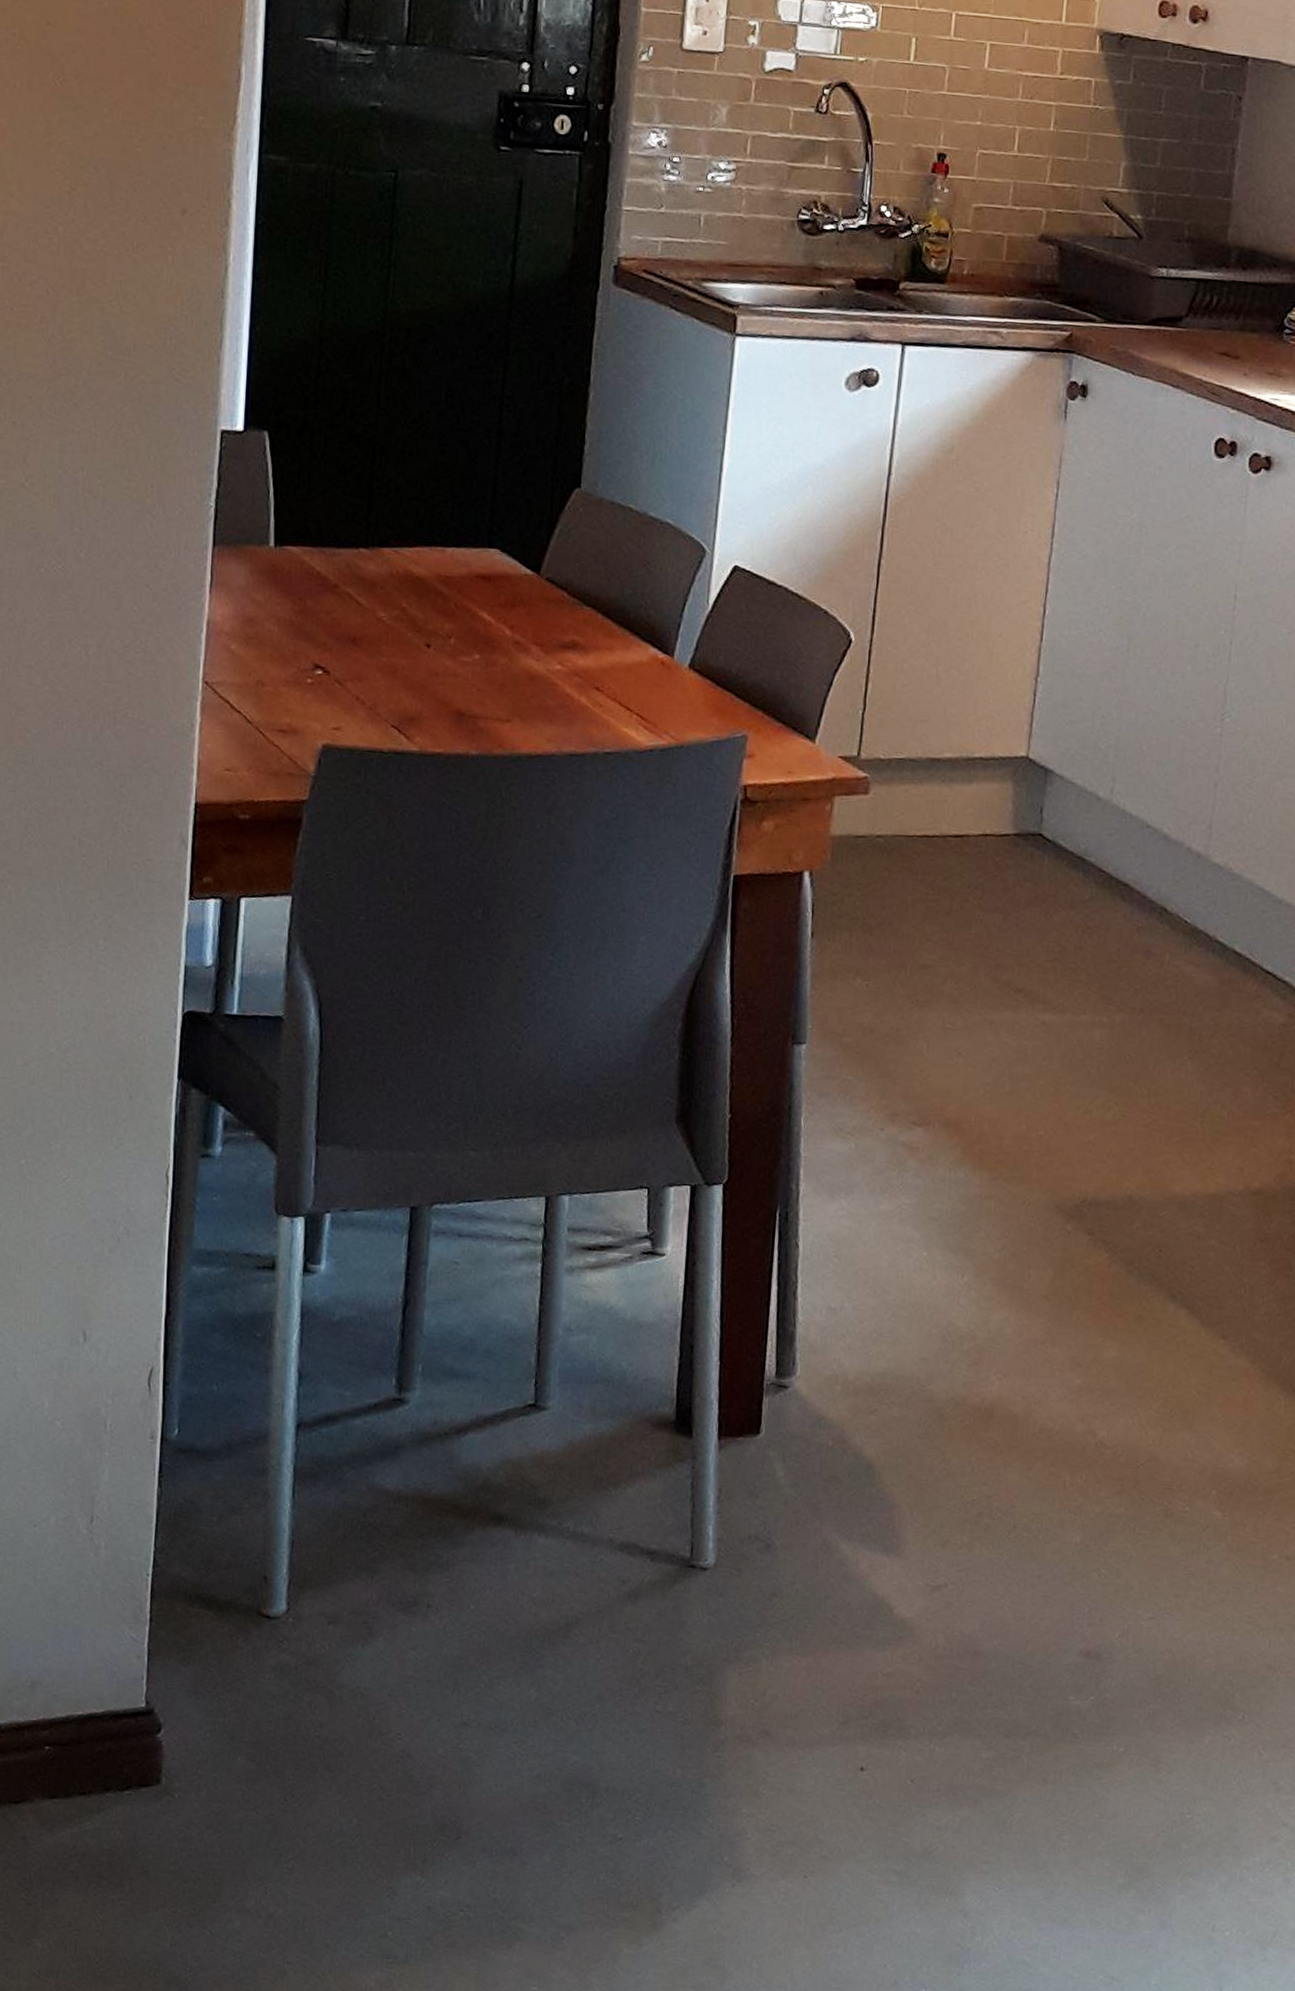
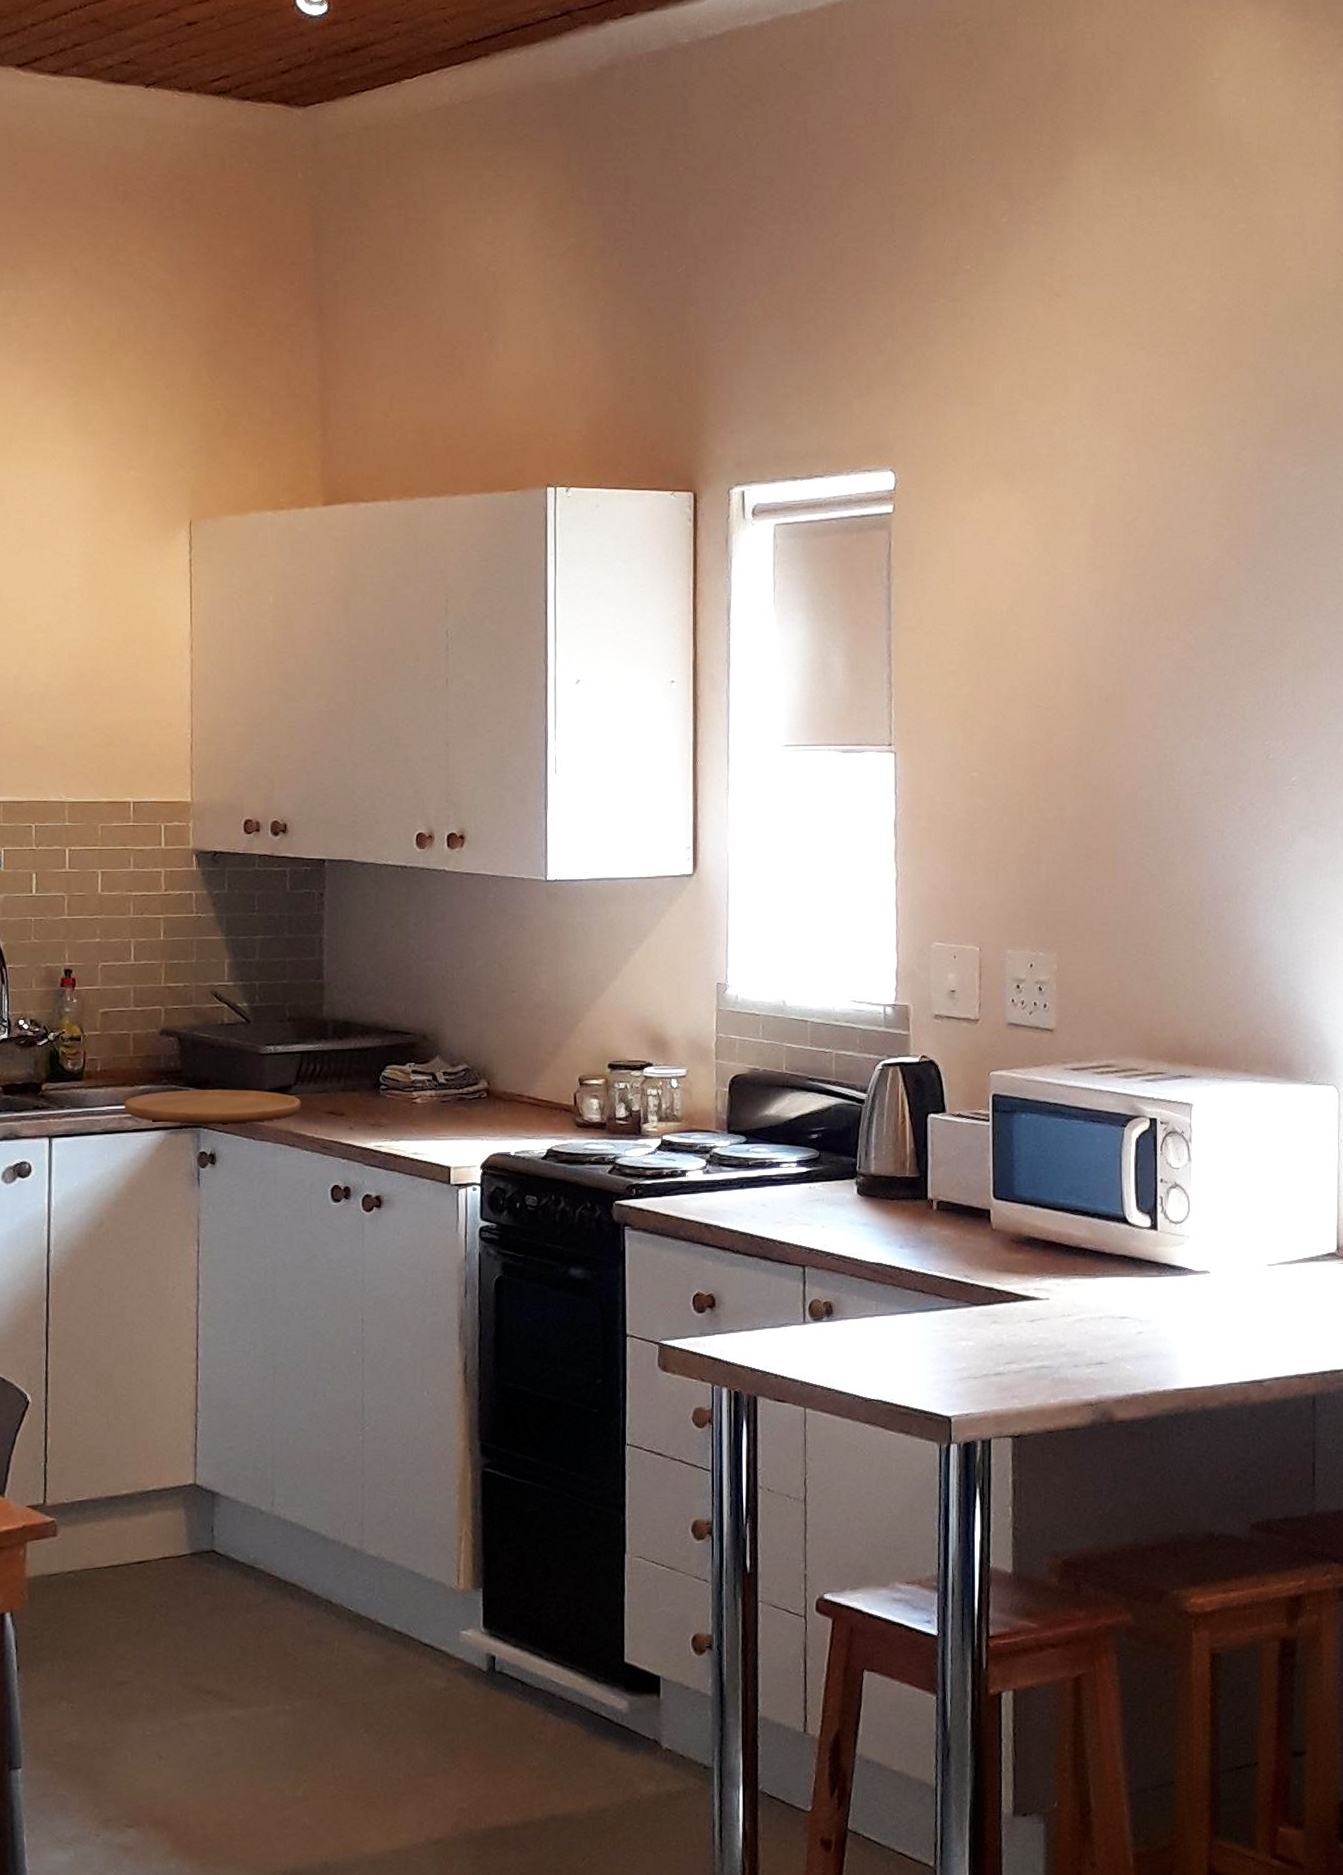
cutting board: none [989,307,1191,355] -> present [124,1089,301,1124]

